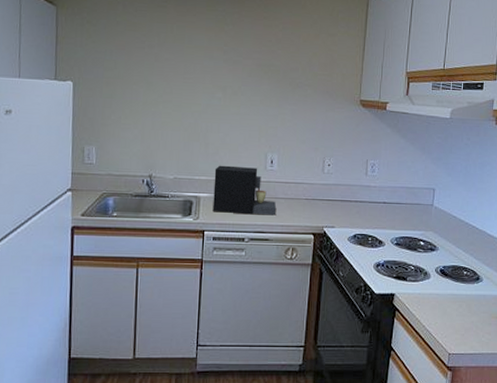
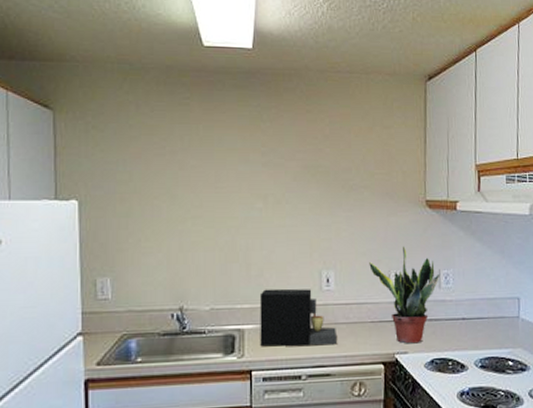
potted plant: none [307,138,368,220] -> present [369,246,440,344]

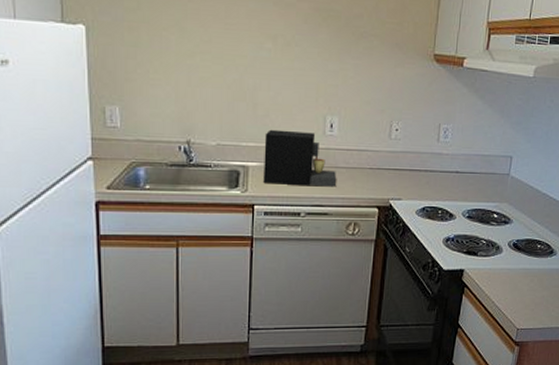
potted plant: present [369,246,440,344] -> none [373,98,440,192]

